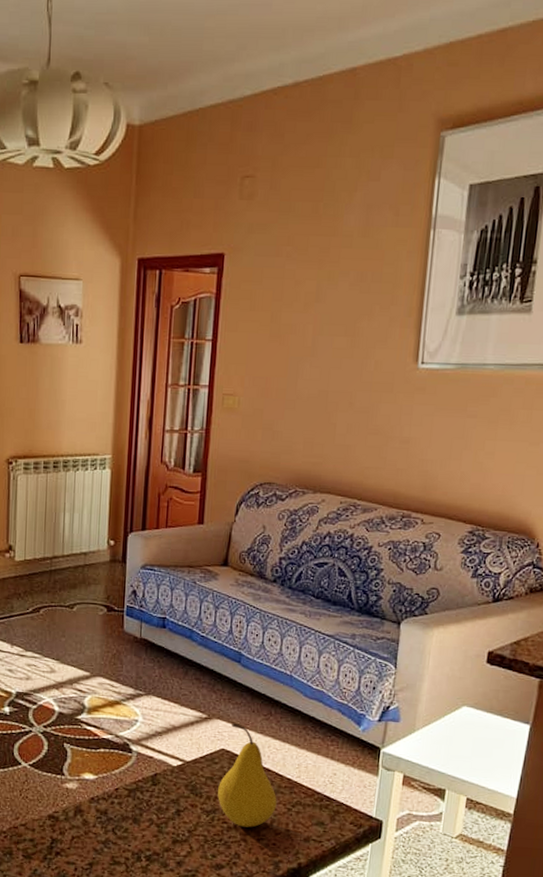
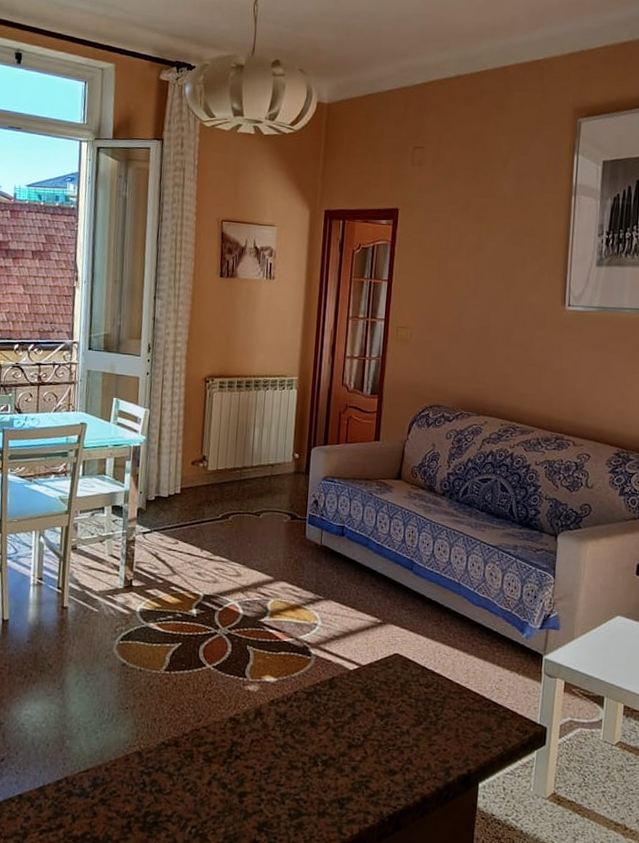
fruit: present [218,722,277,828] -> none [391,627,447,733]

